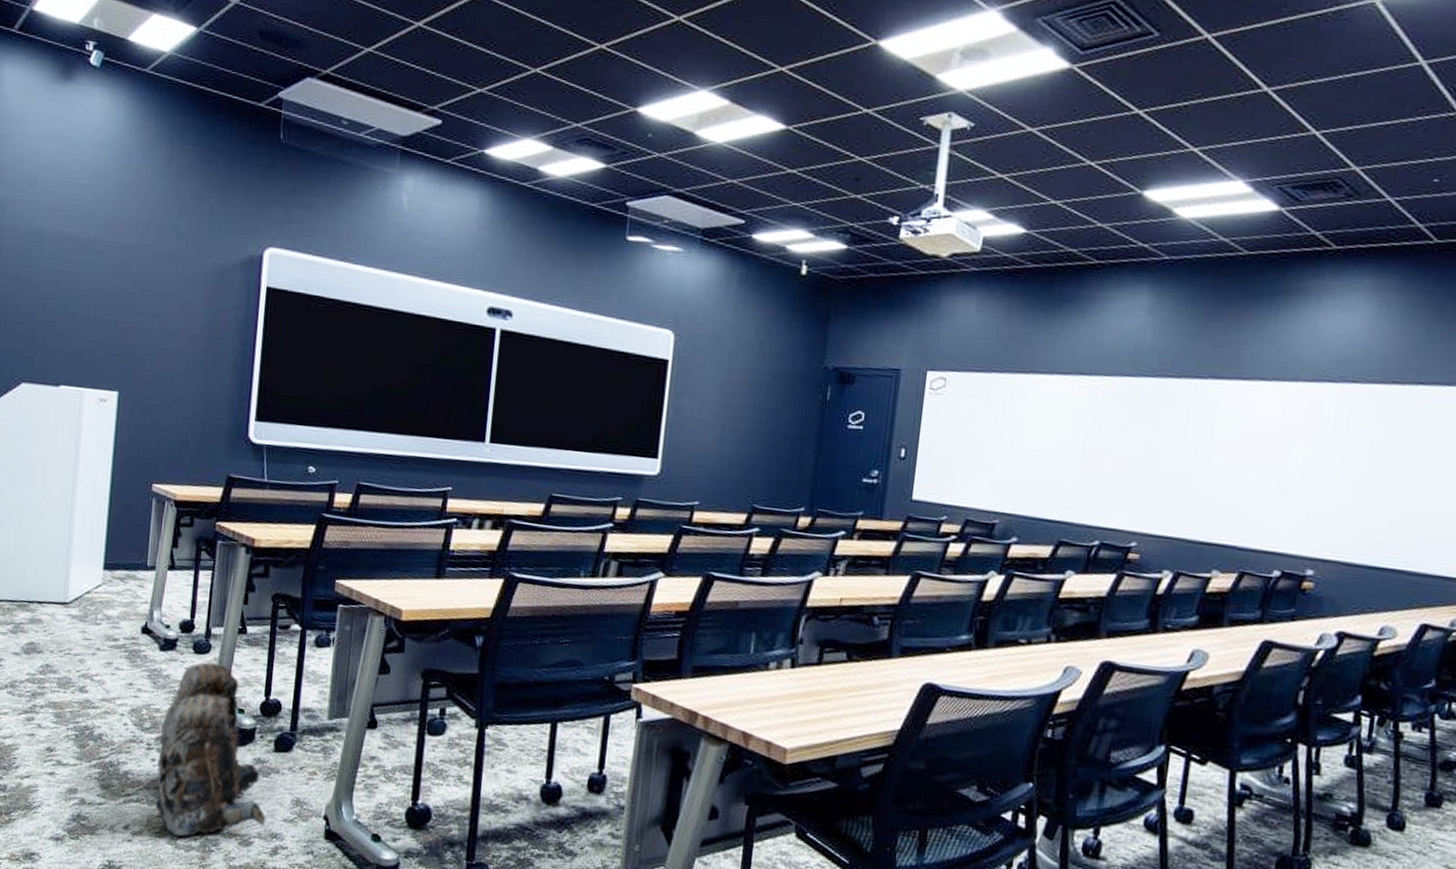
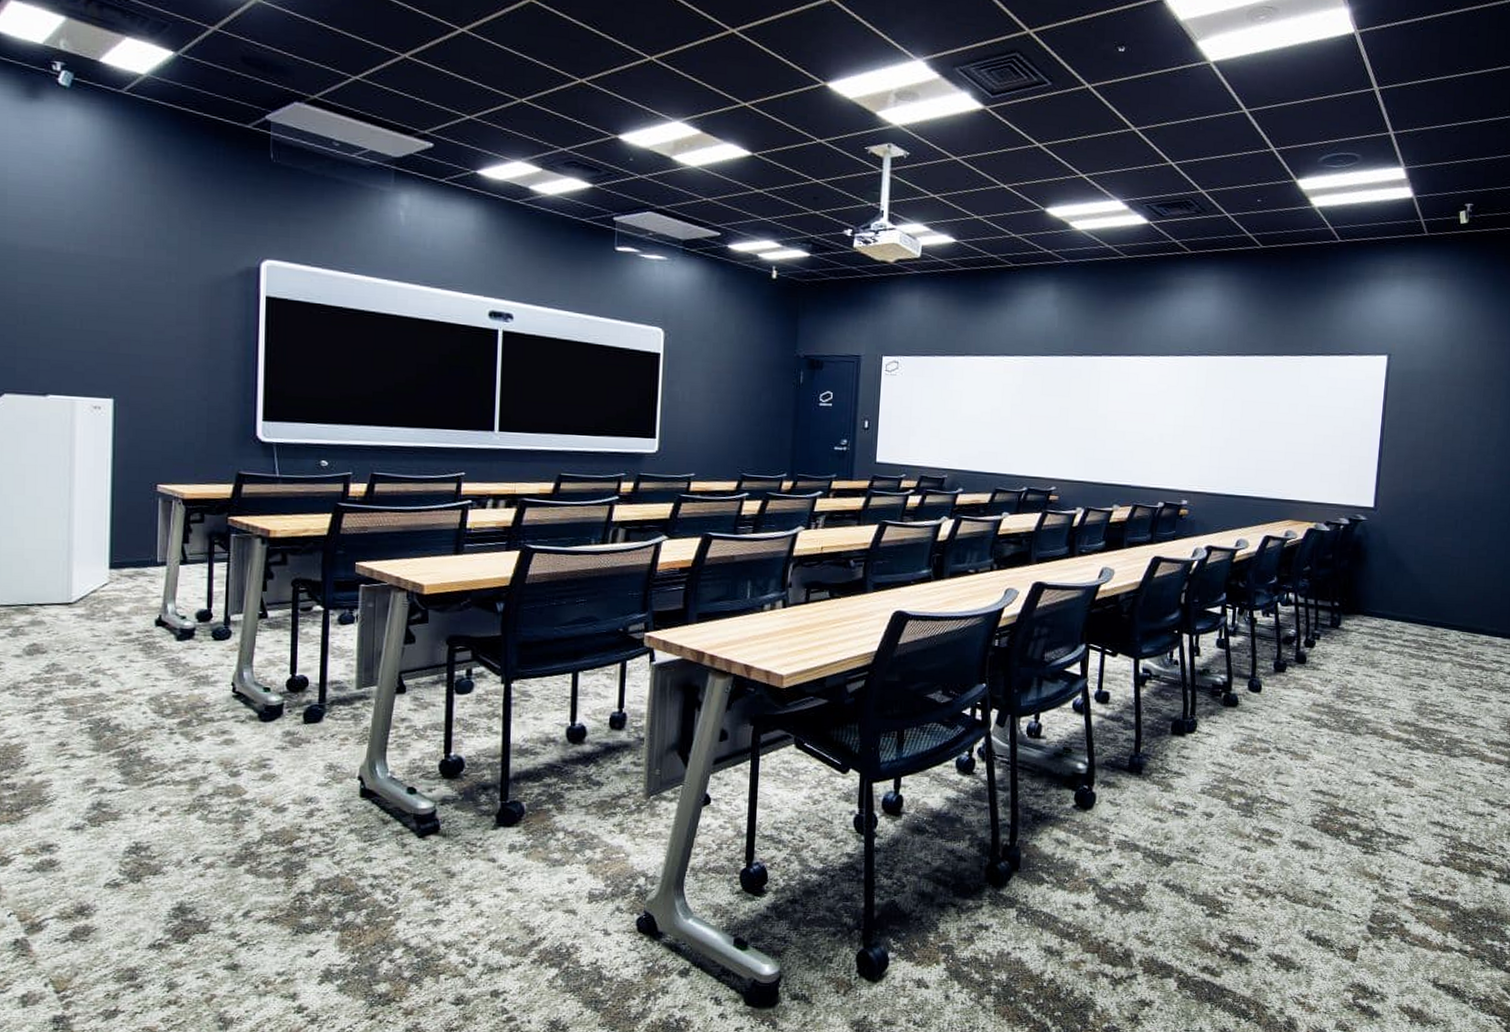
backpack: present [146,662,266,837] -> none [173,647,300,812]

